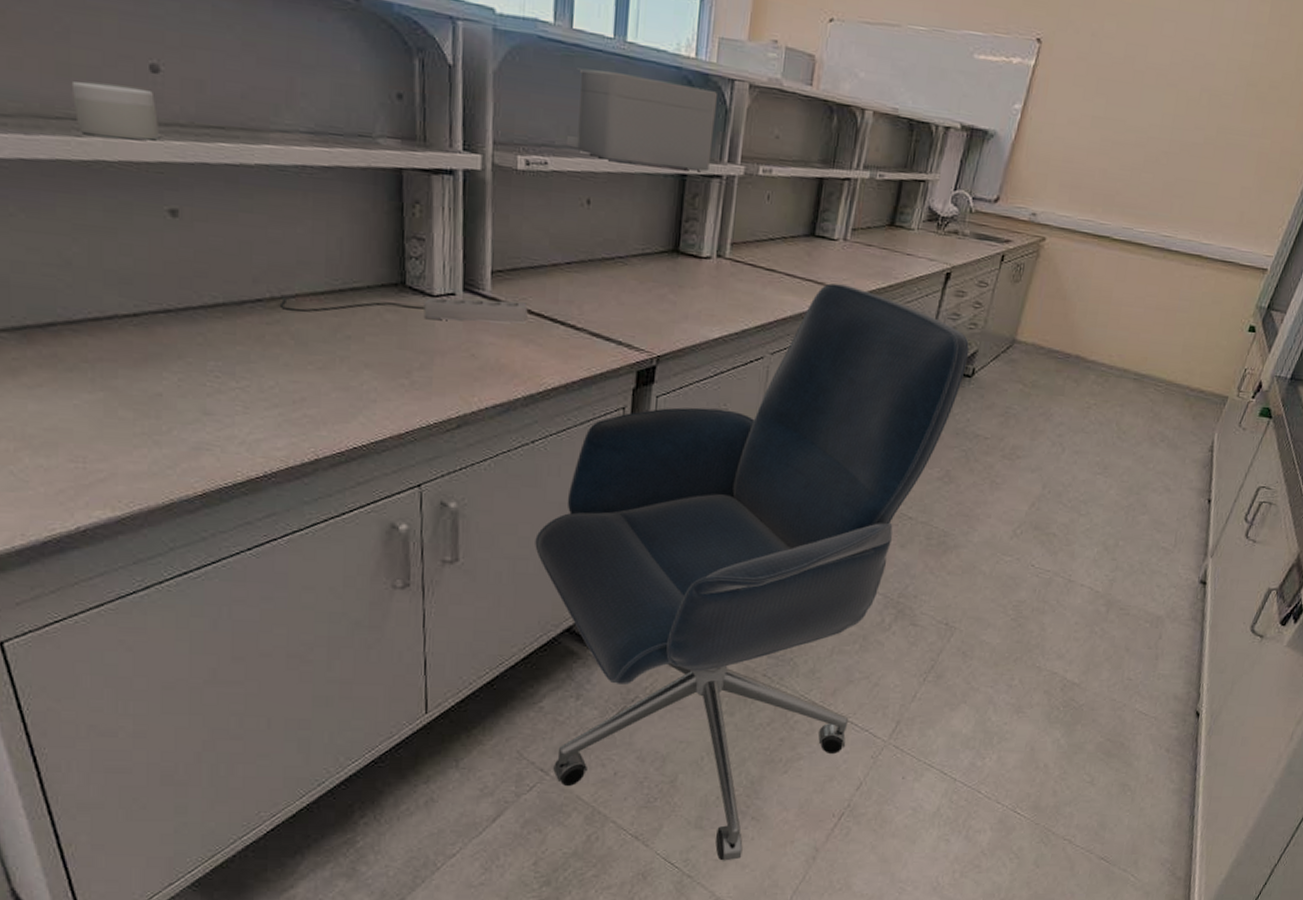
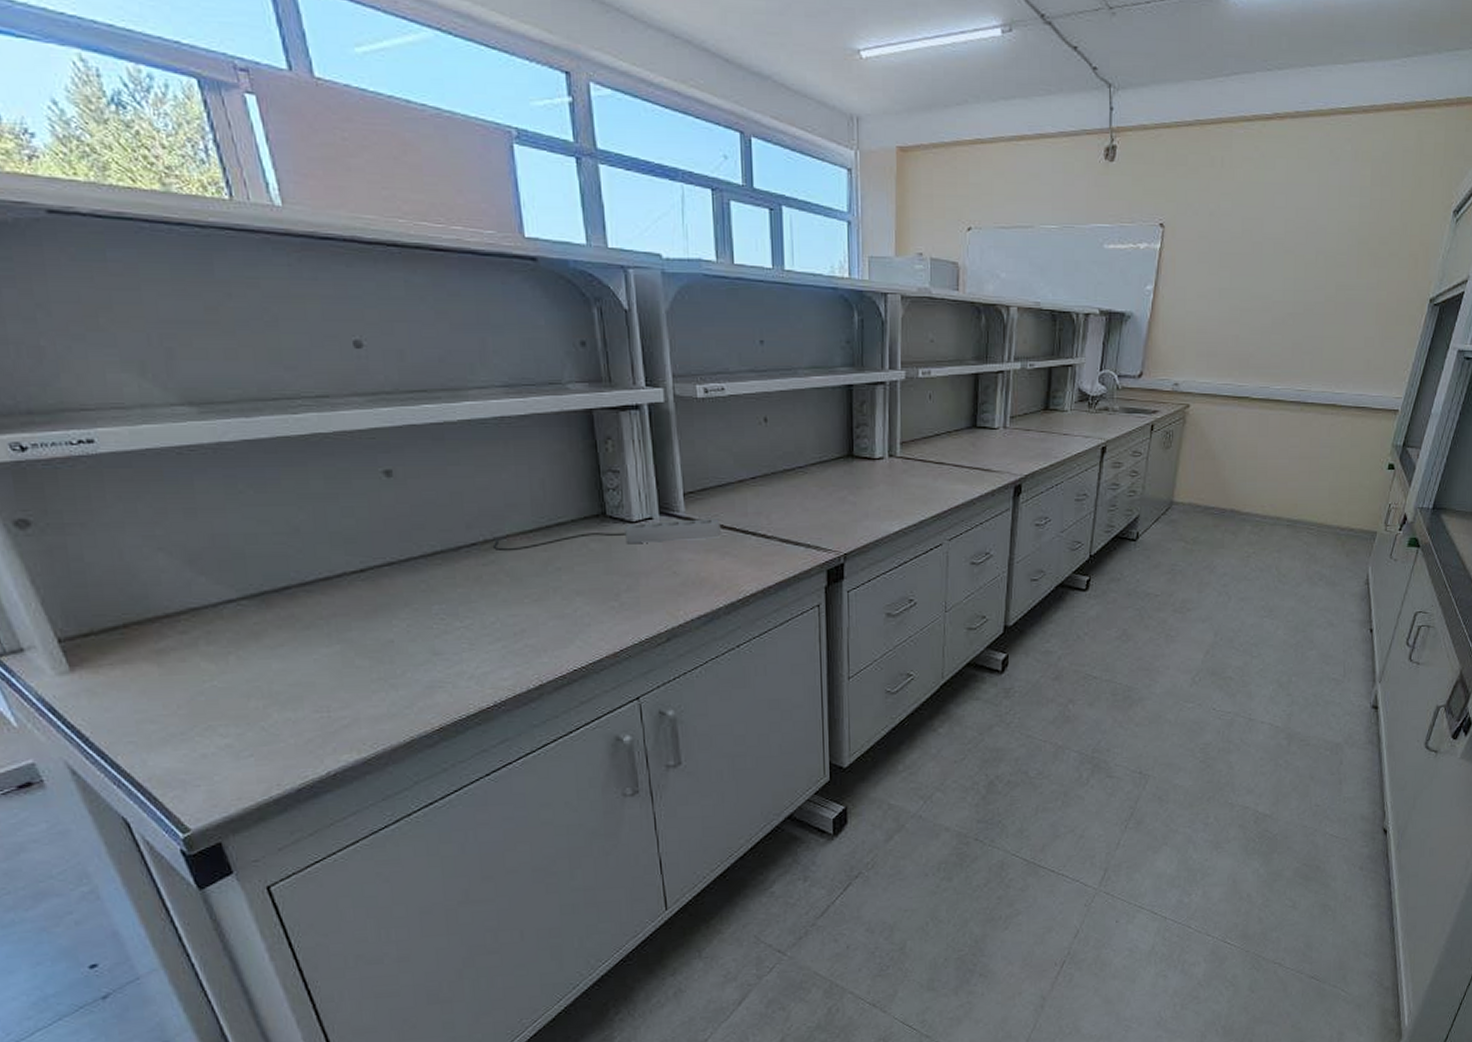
jar: present [71,81,160,141] -> none [283,363,369,411]
office chair: present [535,283,970,861] -> none [750,469,1132,1019]
storage box: present [567,68,717,172] -> none [740,298,874,381]

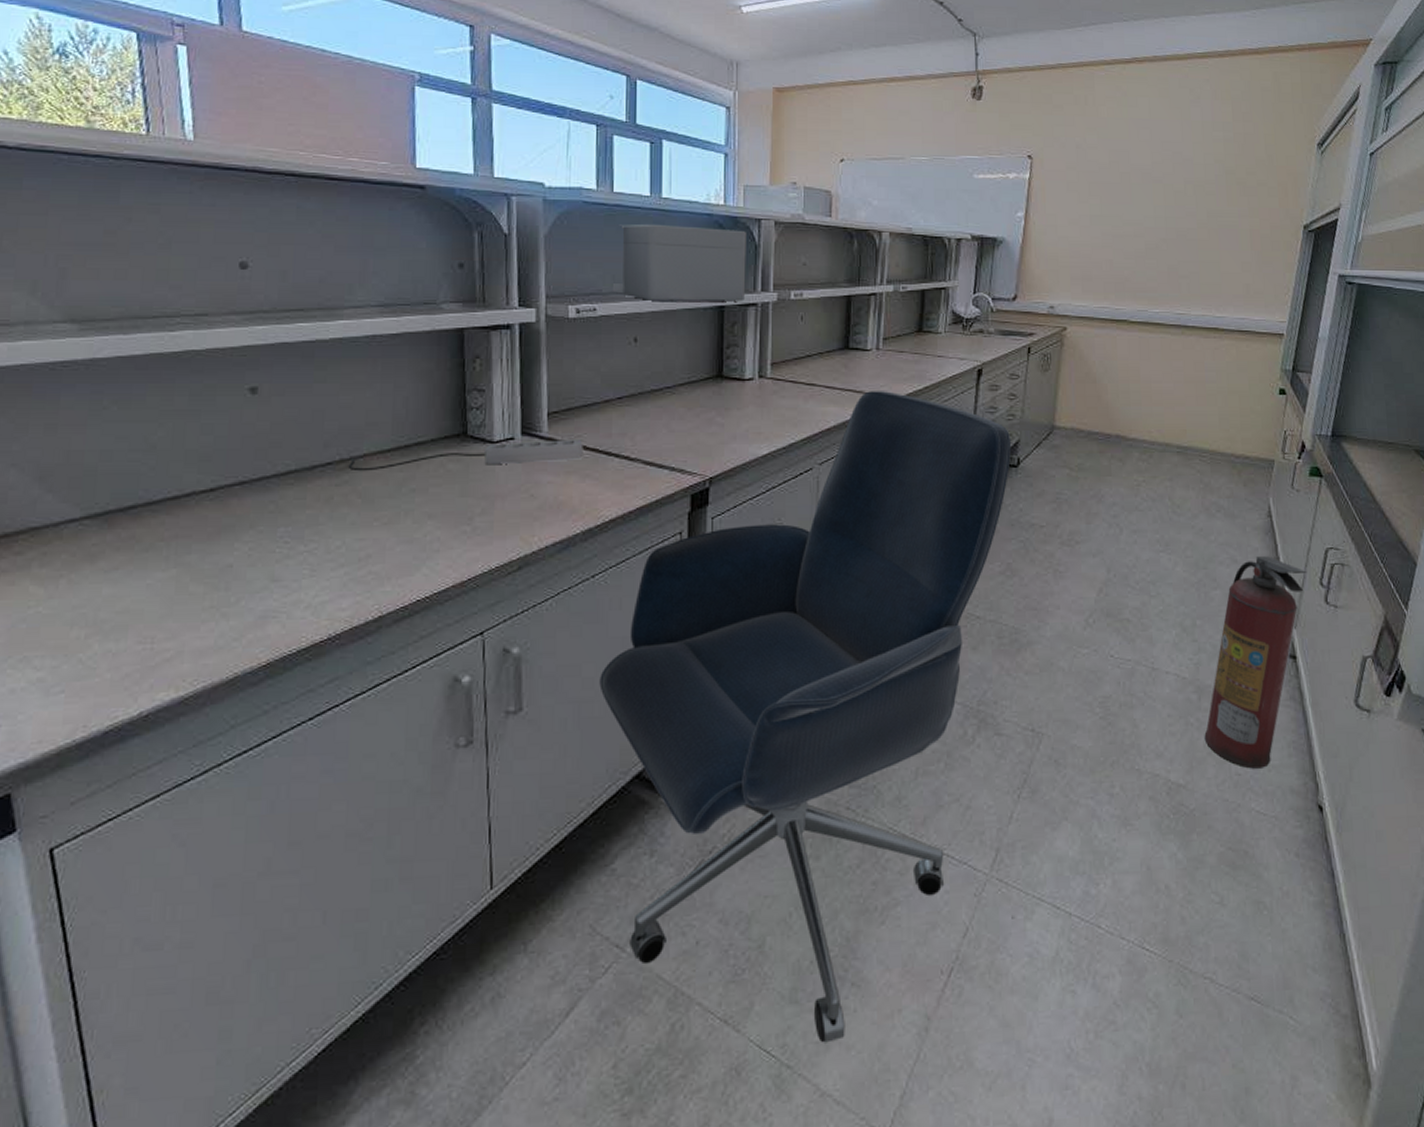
storage box: none [740,298,874,381] -> present [613,223,746,302]
office chair: none [750,469,1132,1019] -> present [599,391,1012,1043]
fire extinguisher: none [1290,620,1396,801] -> present [1204,556,1307,769]

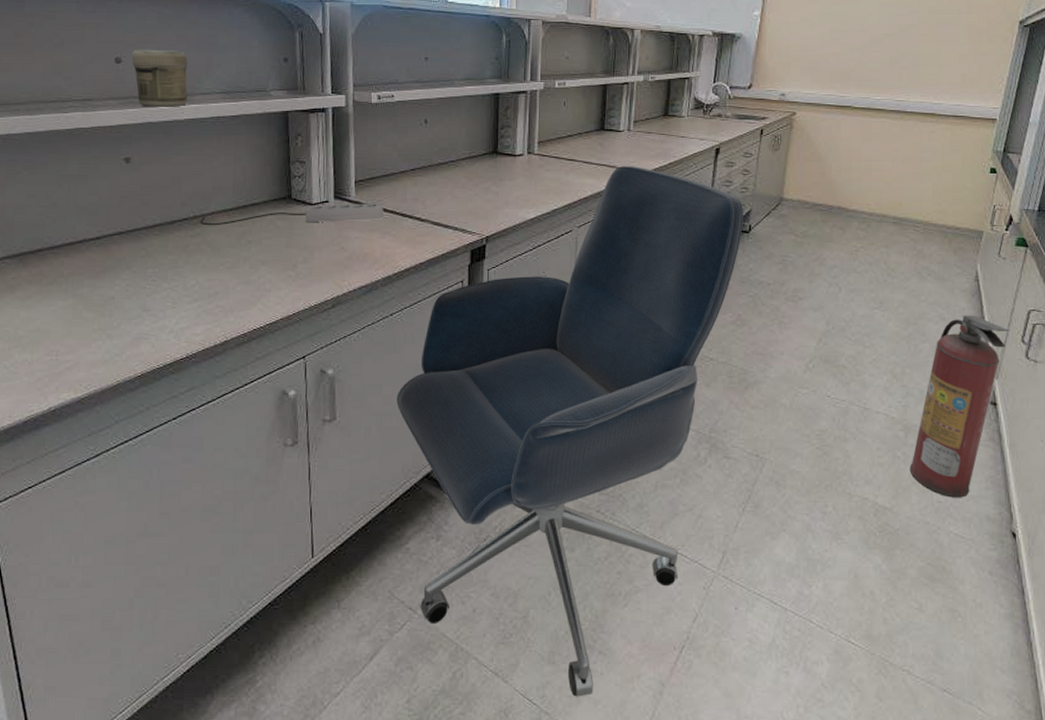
jar: none [261,251,335,324] -> present [131,49,188,107]
storage box: present [613,223,746,302] -> none [408,24,518,90]

